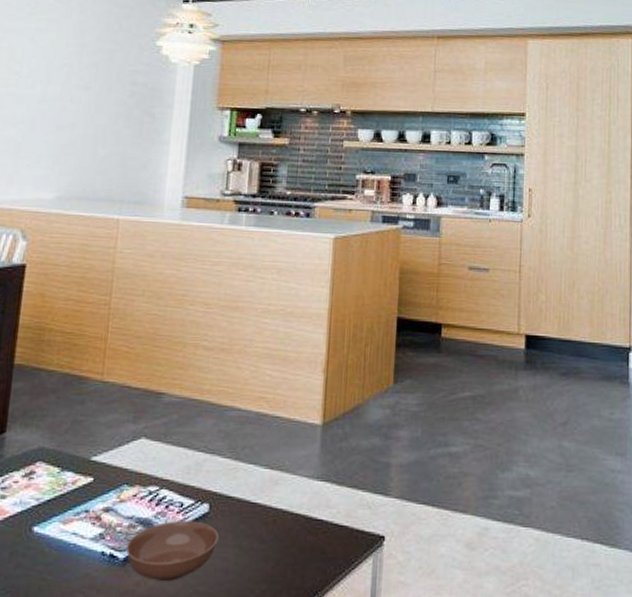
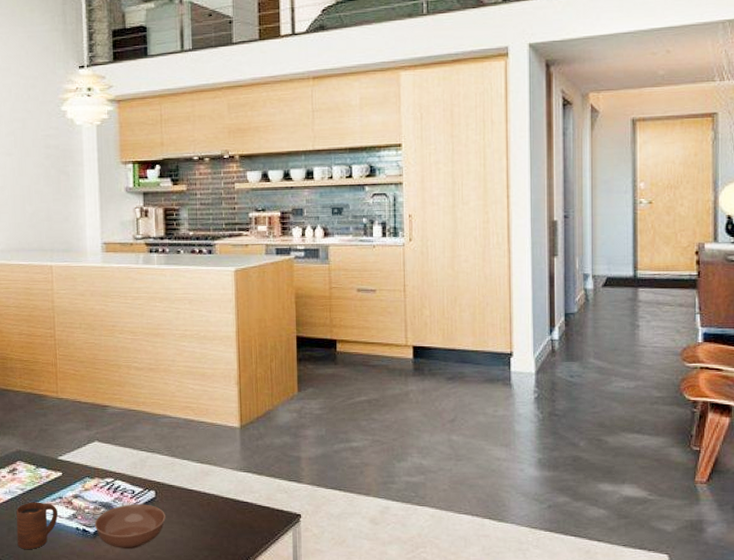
cup: none [19,516,81,581] -> present [16,502,58,549]

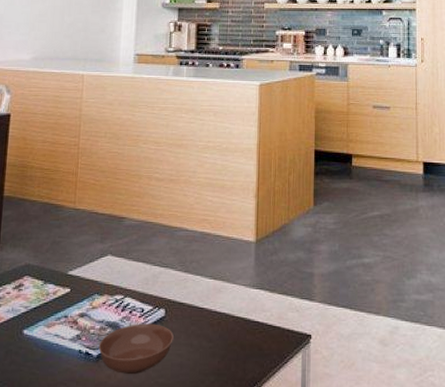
cup: present [16,502,58,549] -> none [13,321,62,375]

